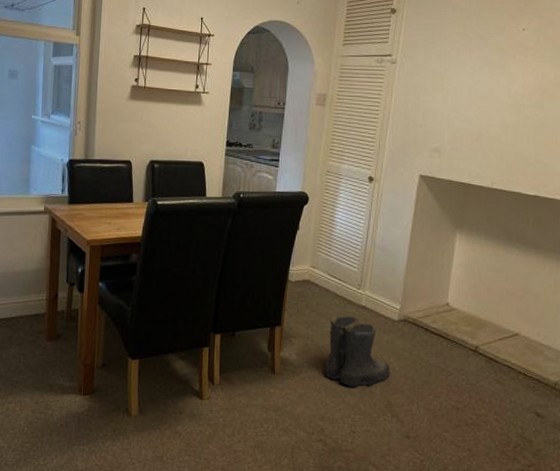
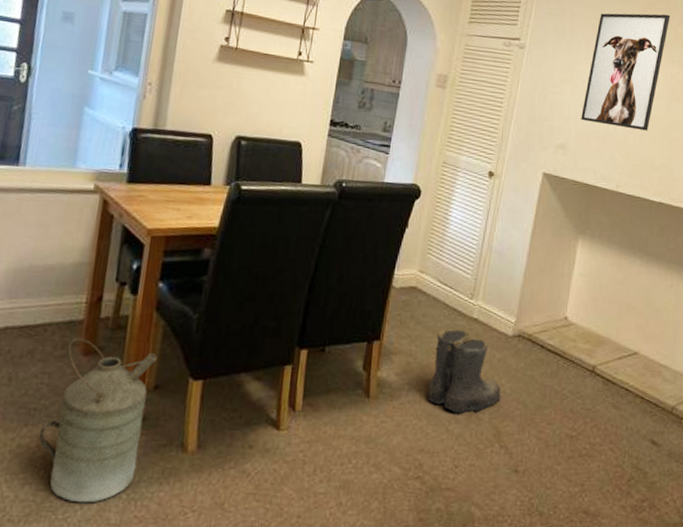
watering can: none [21,326,103,454] -> present [38,337,158,503]
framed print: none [454,17,540,130] -> present [581,13,670,131]

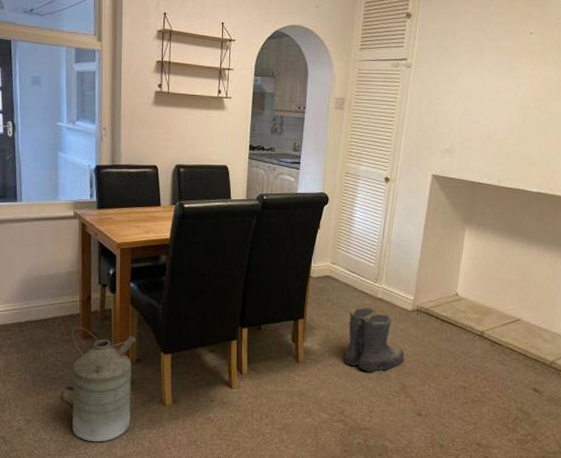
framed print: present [581,13,670,131] -> none [464,21,546,130]

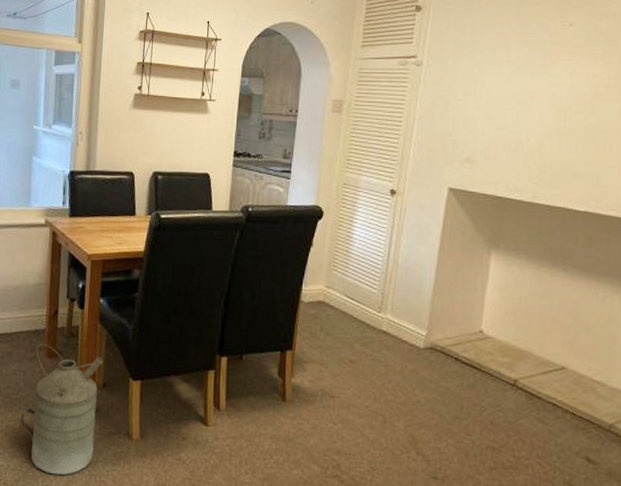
boots: present [344,308,406,372] -> none [340,341,416,420]

